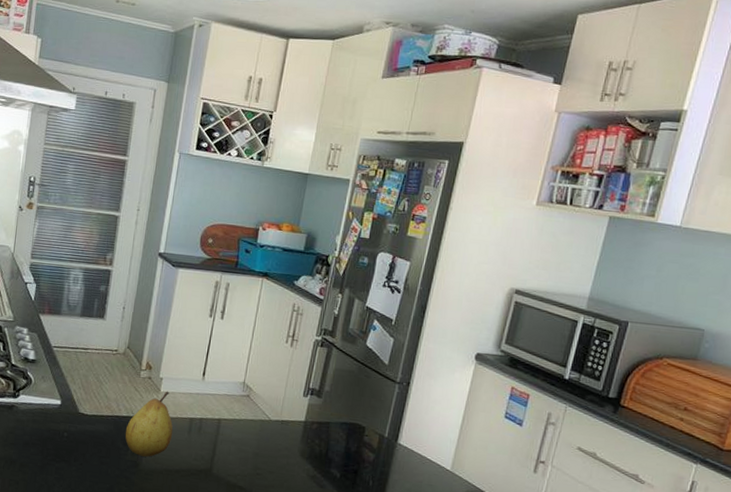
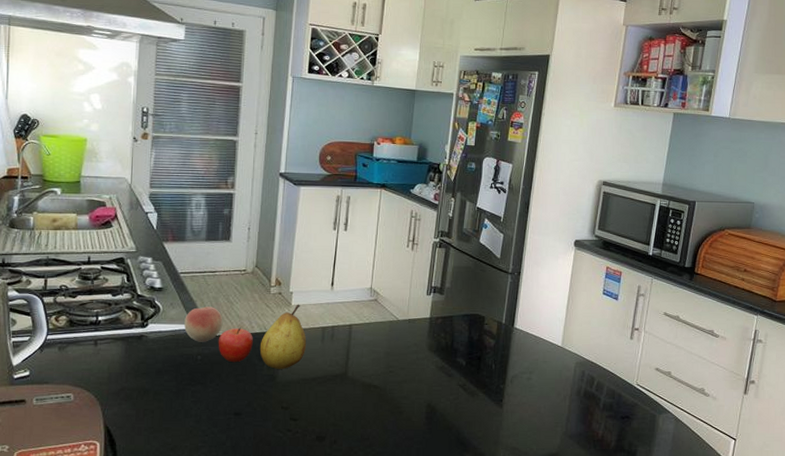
fruit: none [53,383,92,419] -> present [184,306,223,342]
fruit: none [84,408,120,444] -> present [218,327,253,363]

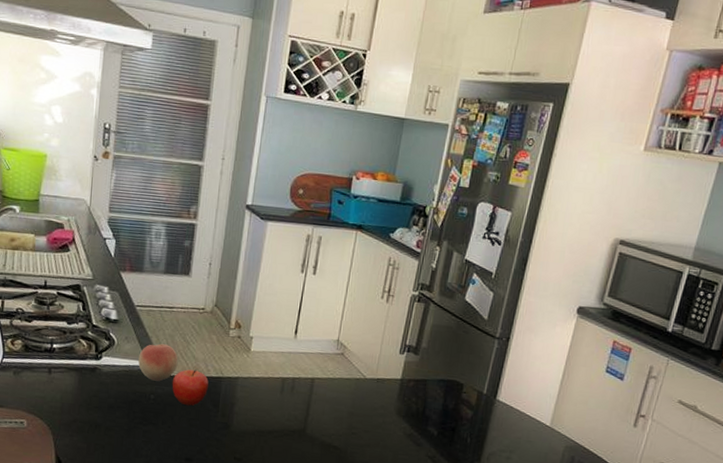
fruit: present [259,304,307,369] -> none [214,350,265,418]

